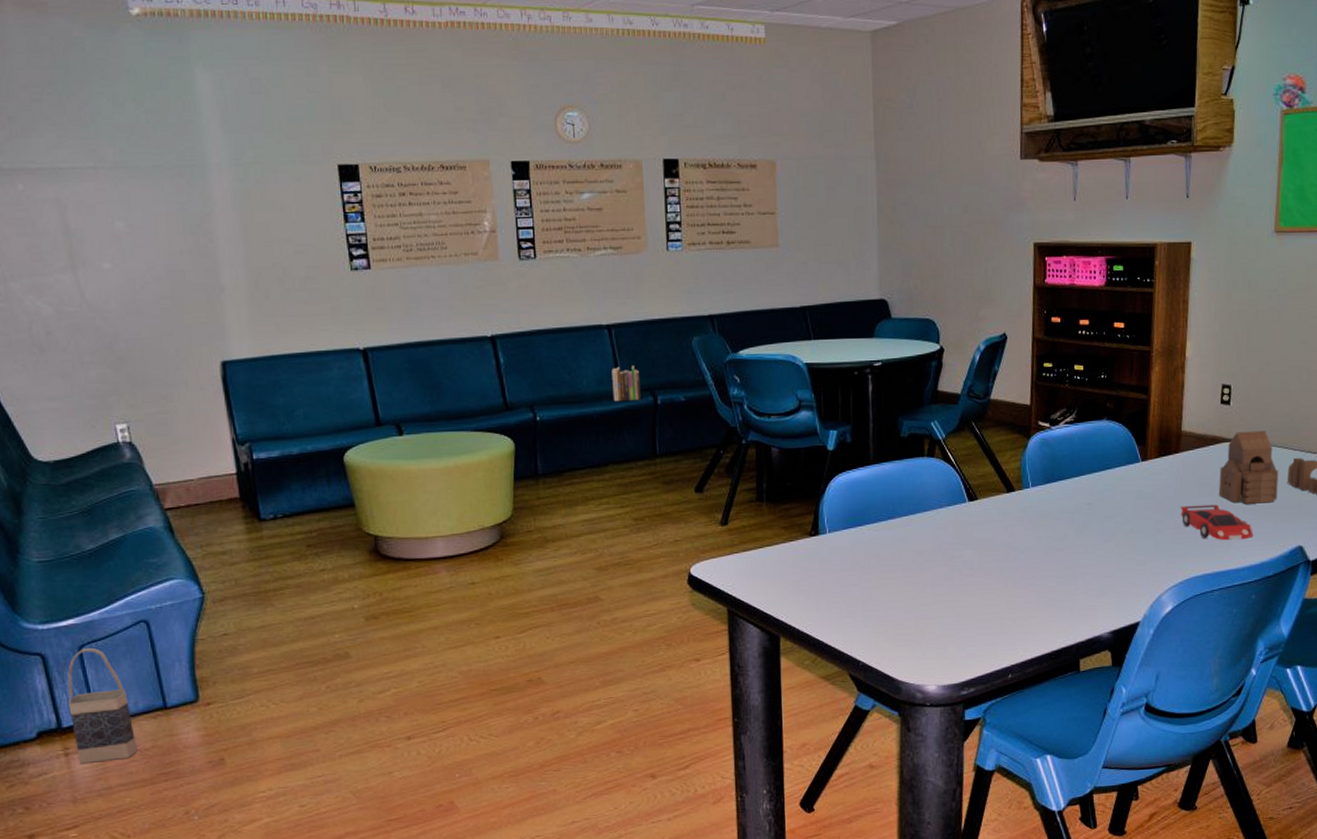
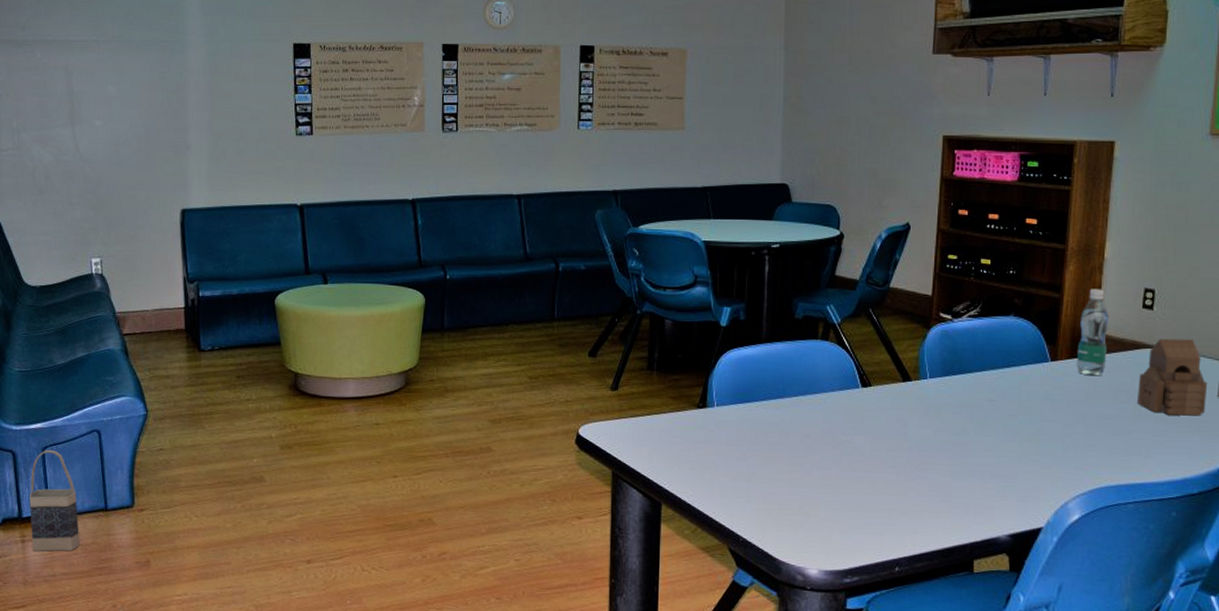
books: present [612,365,641,402] -> none [518,233,545,267]
bottle: none [1165,387,1193,473] -> present [1077,288,1110,376]
toy car: present [1180,504,1254,541] -> none [1092,411,1176,453]

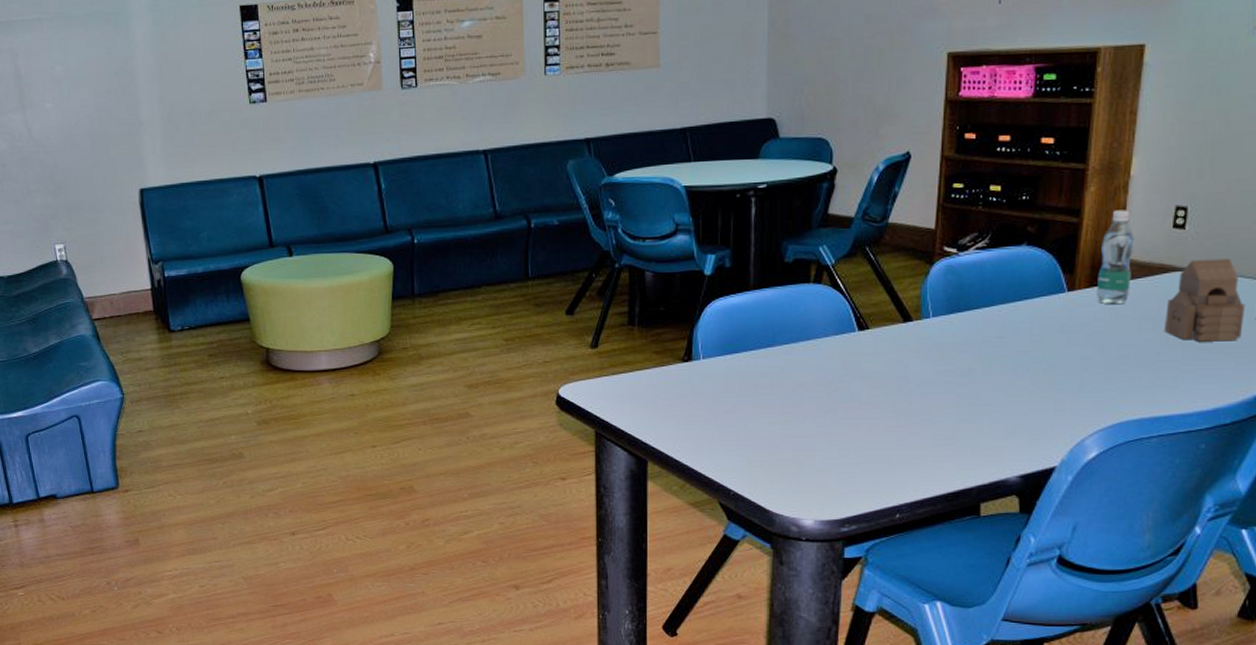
bag: present [29,449,80,552] -> none [17,436,70,534]

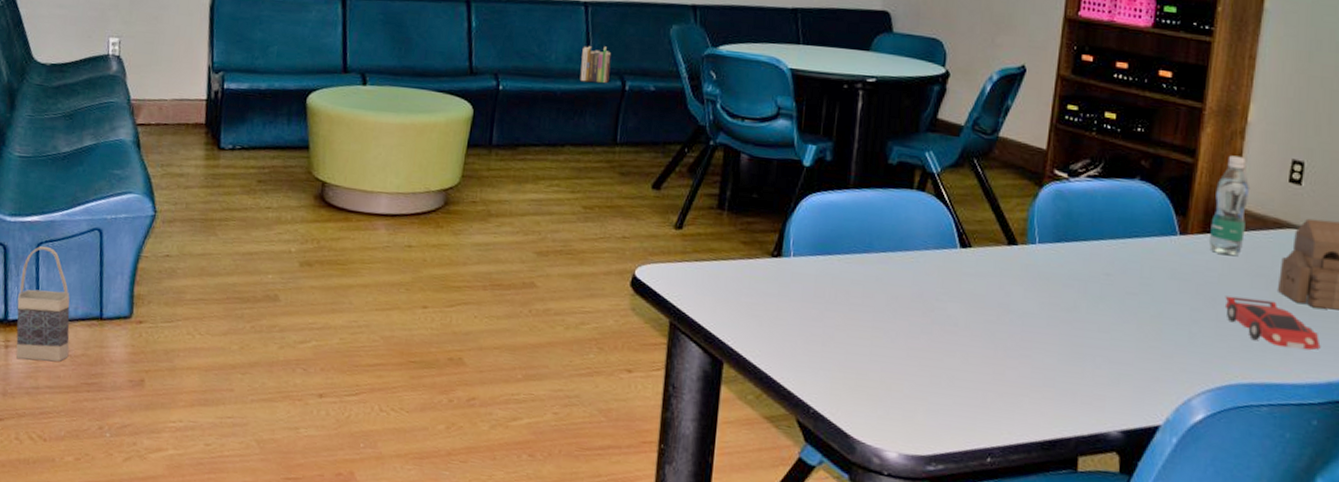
bag: none [17,436,70,534] -> present [16,246,70,362]
books: none [487,189,515,226] -> present [580,46,612,84]
toy car: none [1113,341,1207,382] -> present [1224,295,1321,351]

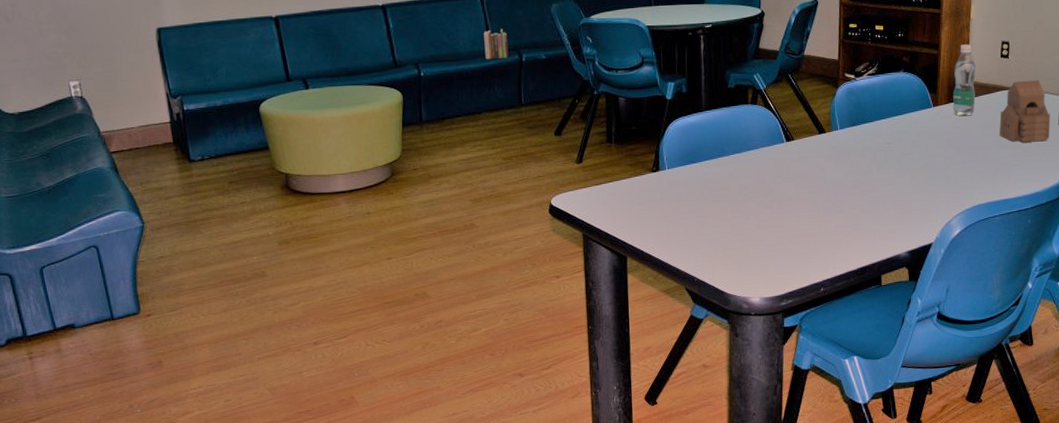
bag: present [16,246,70,362] -> none [31,268,90,366]
toy car: present [1224,295,1321,351] -> none [966,143,1029,174]

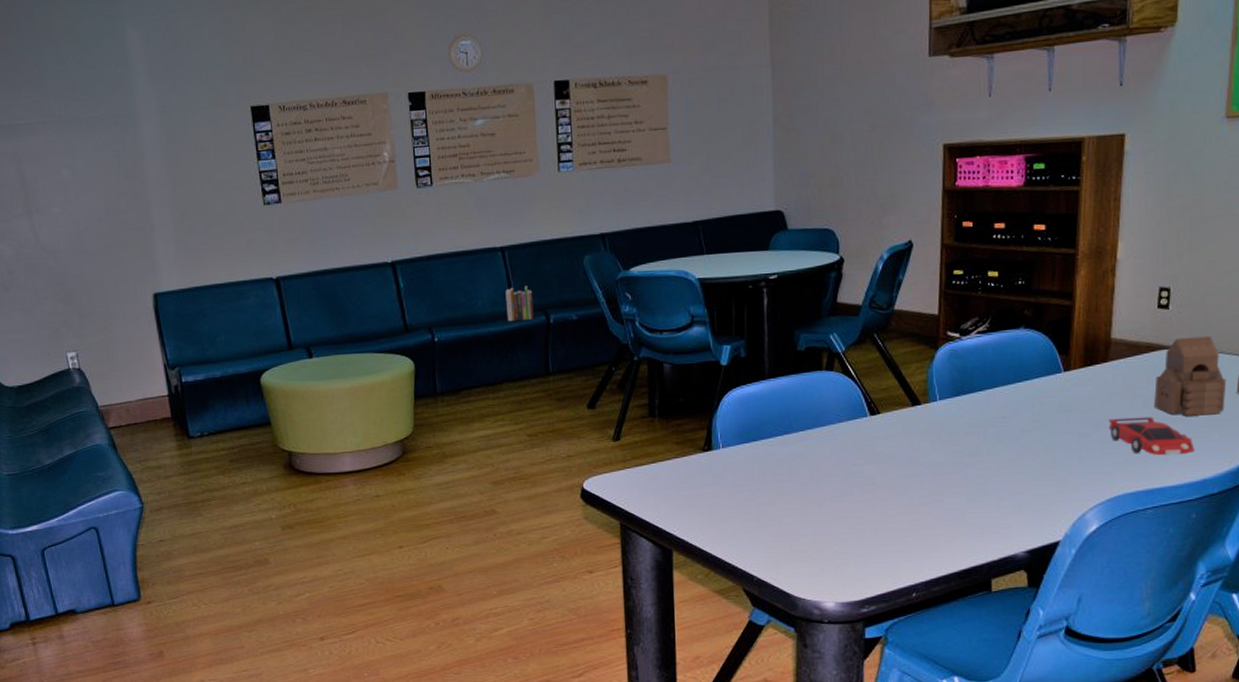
bottle: present [953,44,977,116] -> none [1091,292,1124,383]
toy car: none [966,143,1029,174] -> present [1108,416,1195,456]

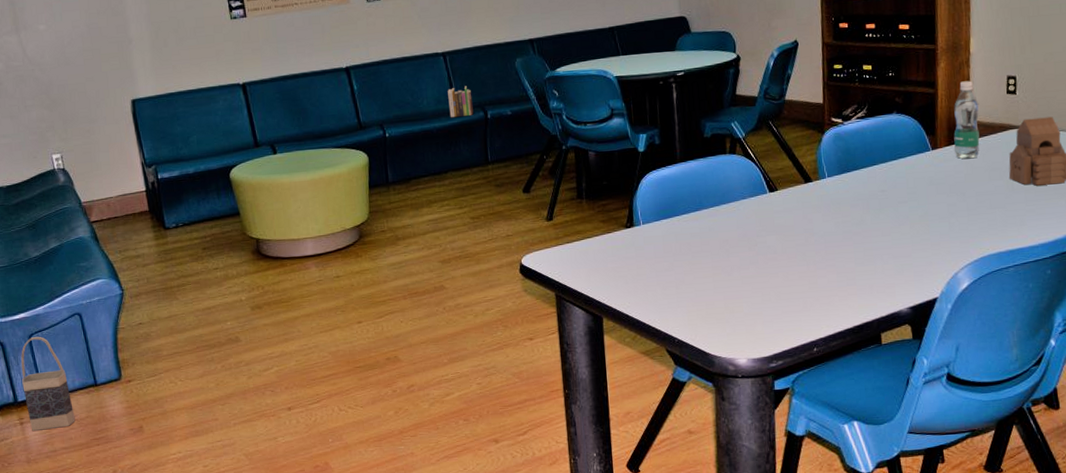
bag: none [33,550,91,652] -> present [21,336,76,431]
bottle: none [1091,292,1124,383] -> present [953,80,980,159]
toy car: present [1108,416,1195,456] -> none [971,187,1046,221]

